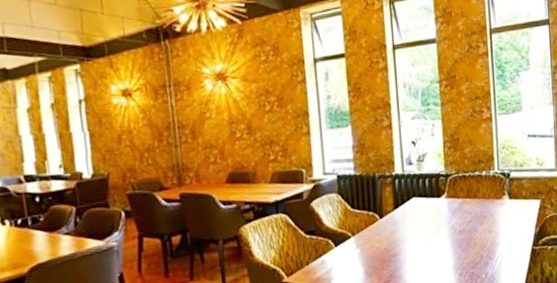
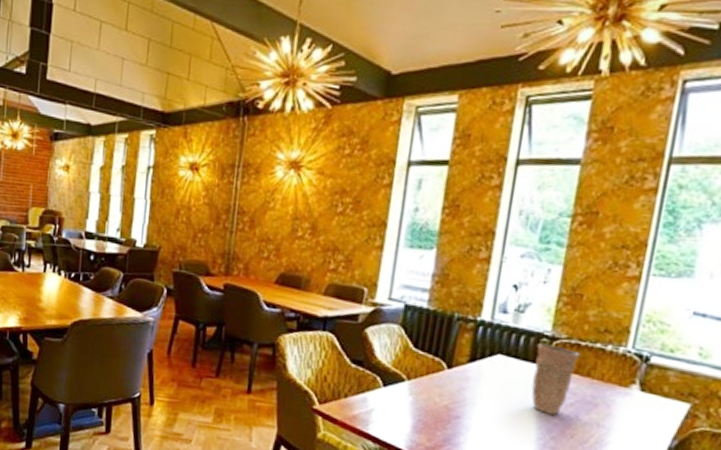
vase: none [438,180,467,234] -> present [531,343,581,415]

